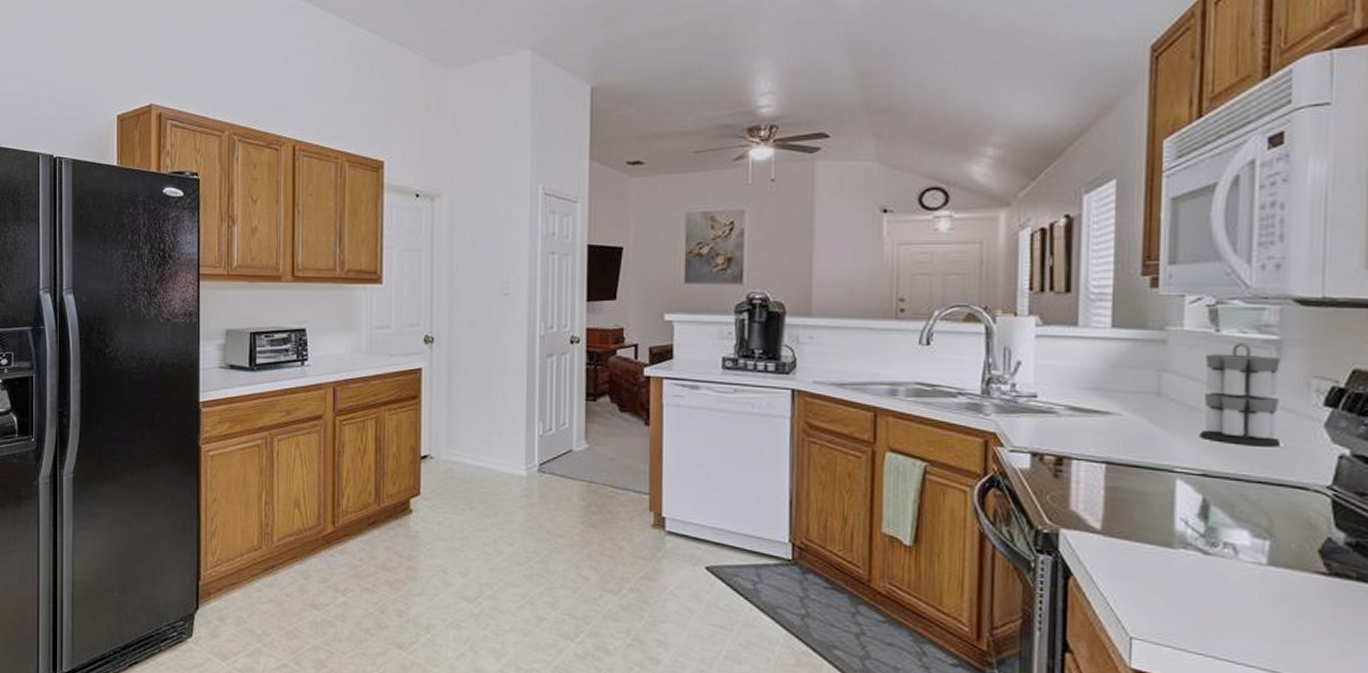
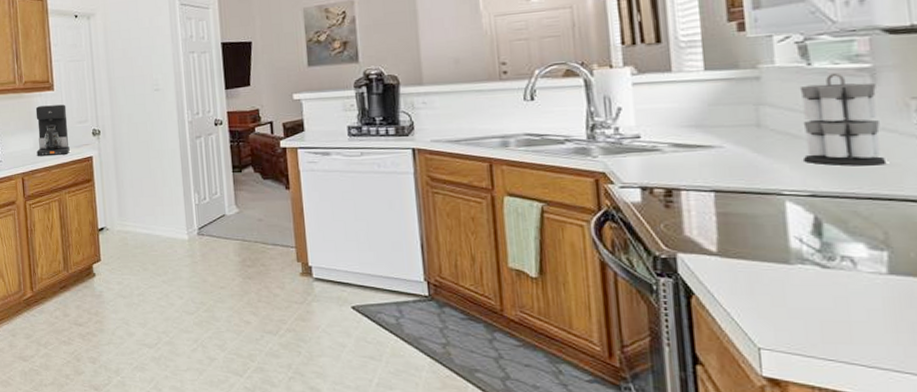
coffee maker: none [354,301,396,365] -> present [35,104,70,157]

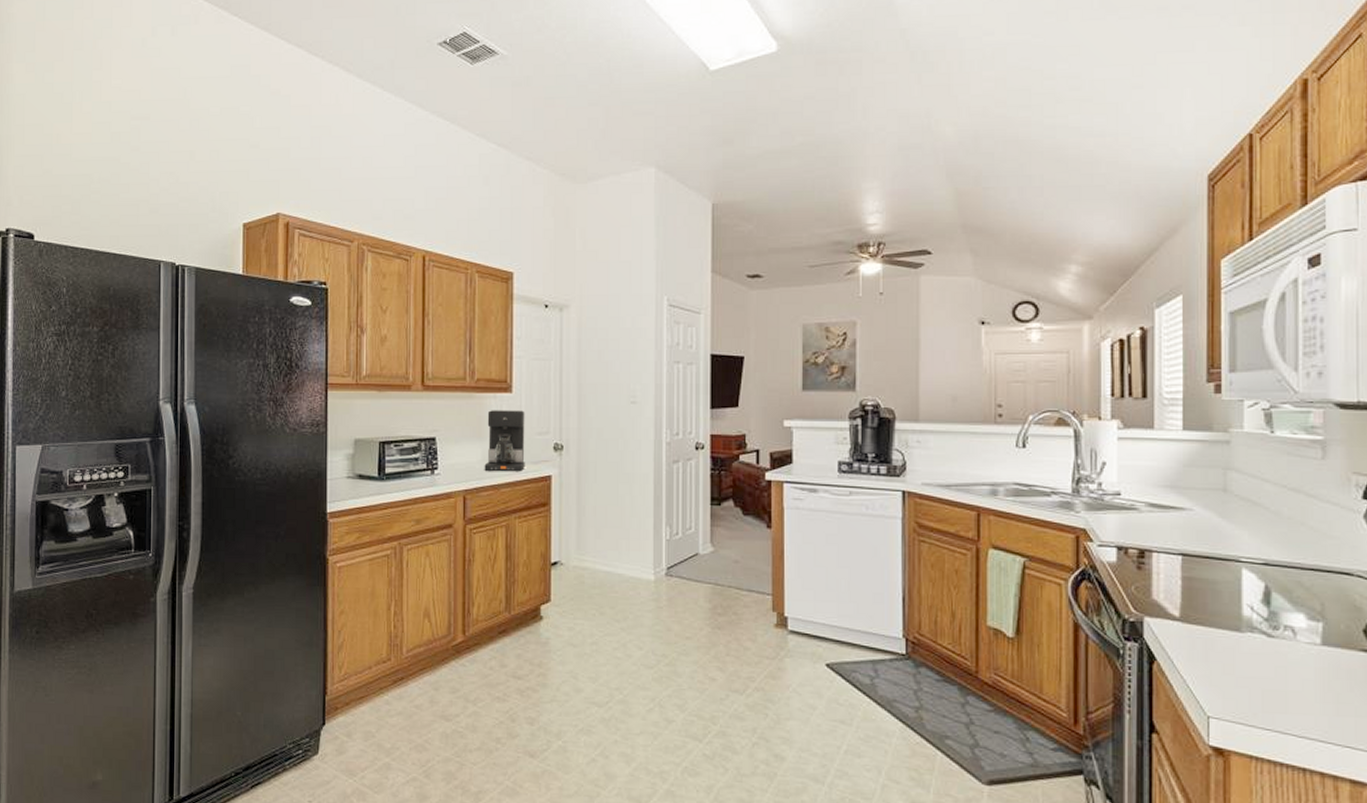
spice rack: present [799,72,887,166] -> none [1259,442,1329,537]

